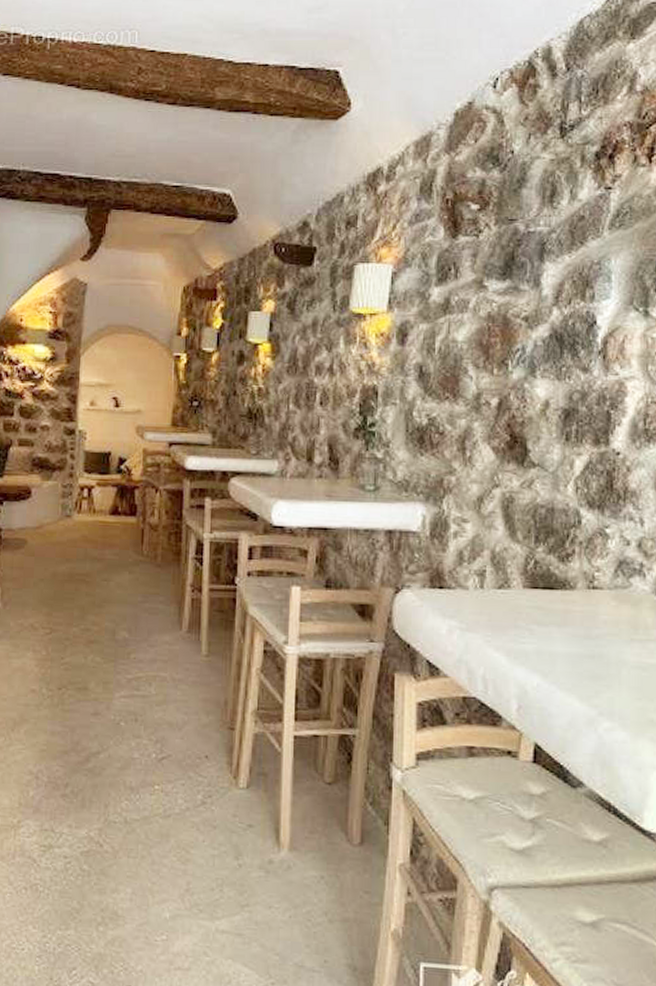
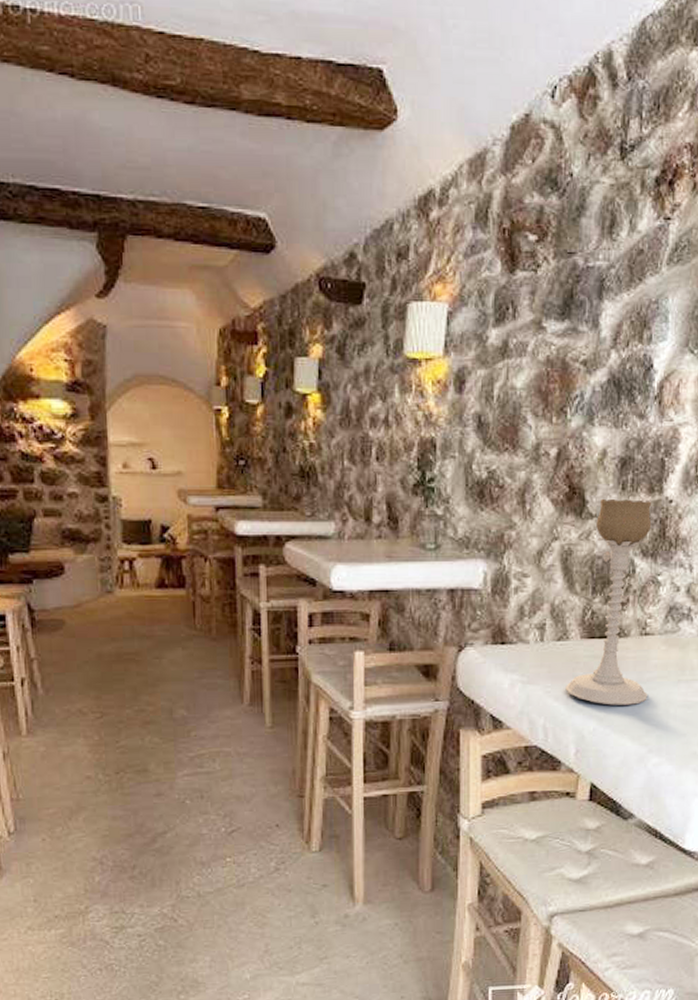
candle holder: none [507,448,598,662] -> present [565,498,652,705]

